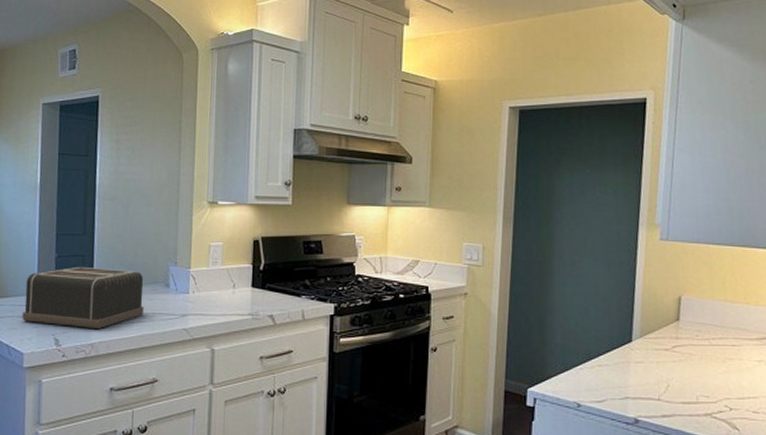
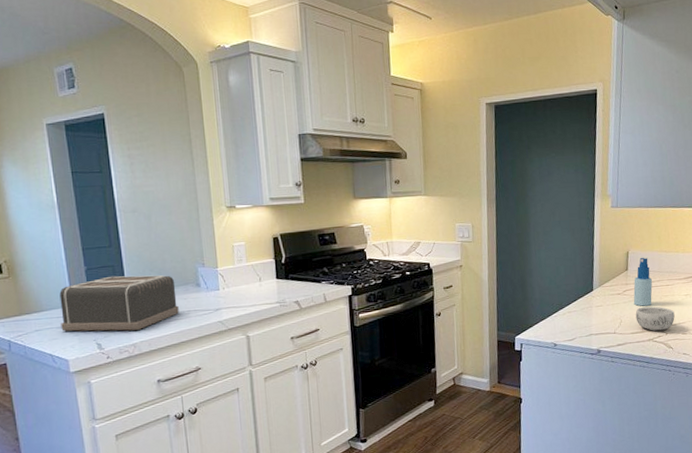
spray bottle: none [685,305,712,369] -> present [633,257,653,307]
decorative bowl: none [688,370,743,404] -> present [635,306,675,331]

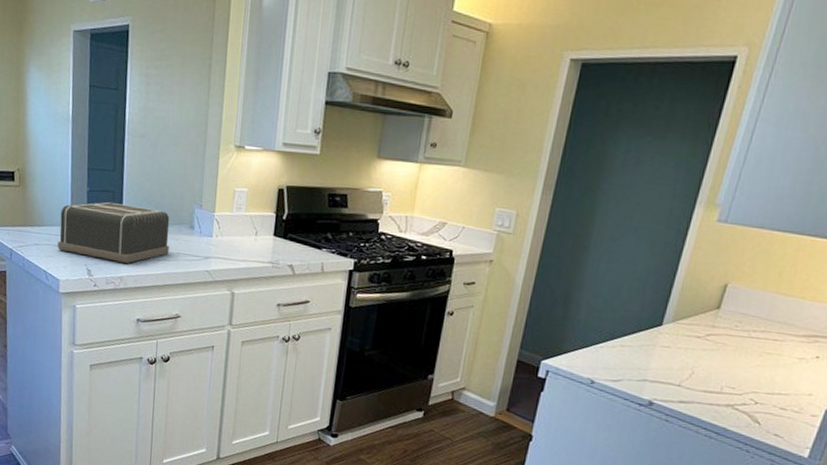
spray bottle: present [633,257,653,307] -> none [717,295,755,362]
decorative bowl: present [635,306,675,331] -> none [714,361,776,398]

